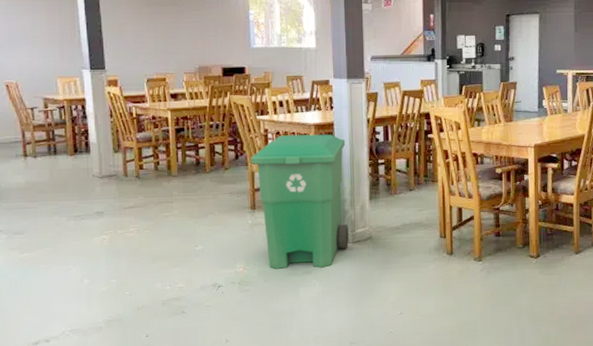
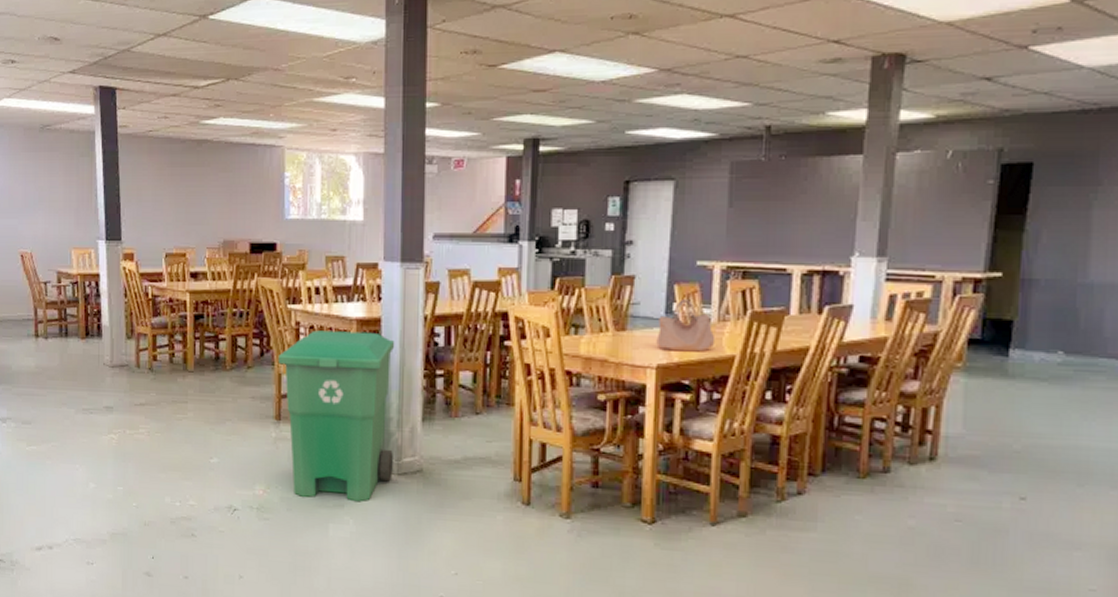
handbag: none [533,97,572,134] -> present [656,299,716,352]

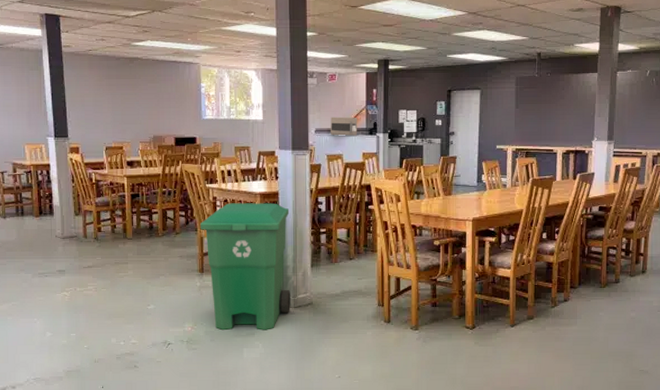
microwave: none [454,217,493,244] -> present [331,117,358,136]
handbag: present [656,299,716,352] -> none [472,172,510,208]

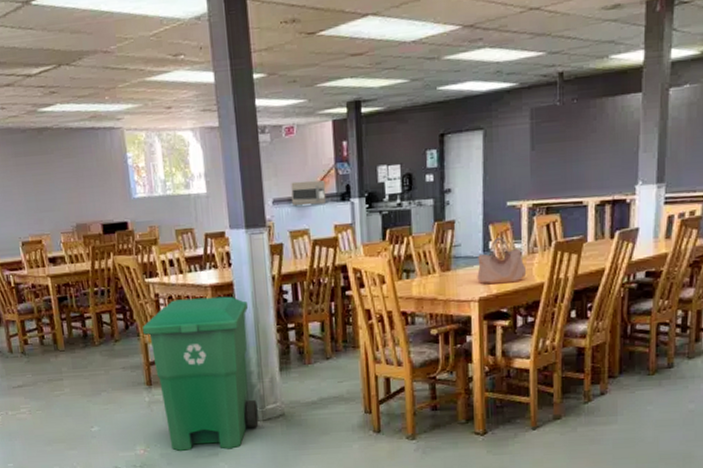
handbag: none [472,172,510,208] -> present [477,237,527,284]

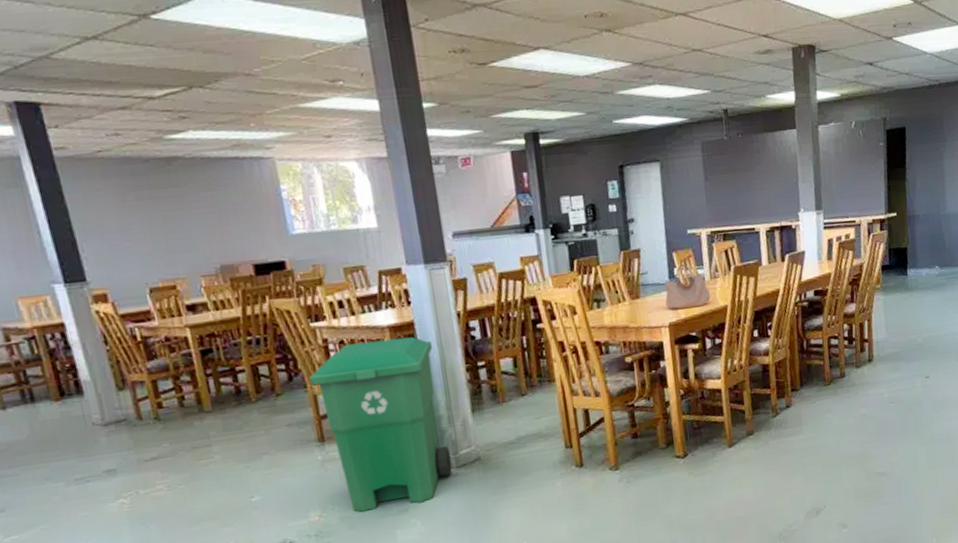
microwave: present [291,180,327,206] -> none [471,212,510,238]

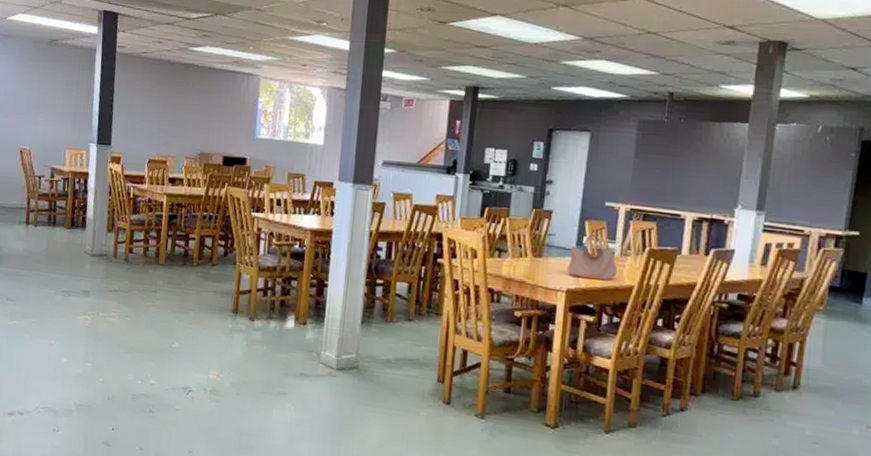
recycling bin: present [309,336,452,512] -> none [239,237,343,392]

